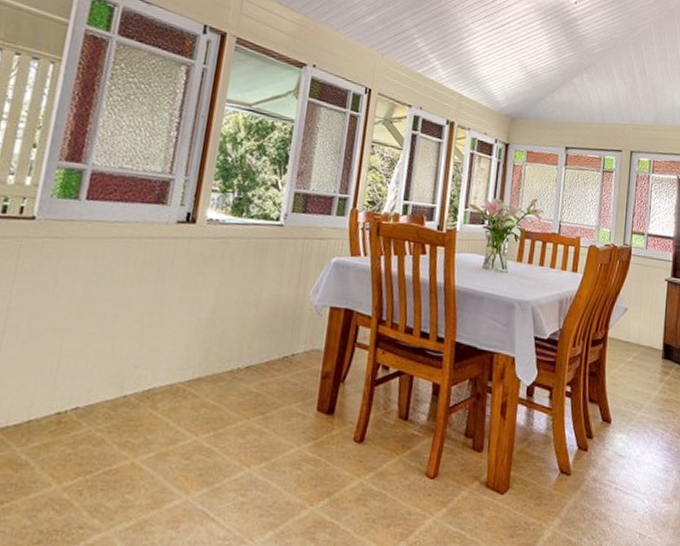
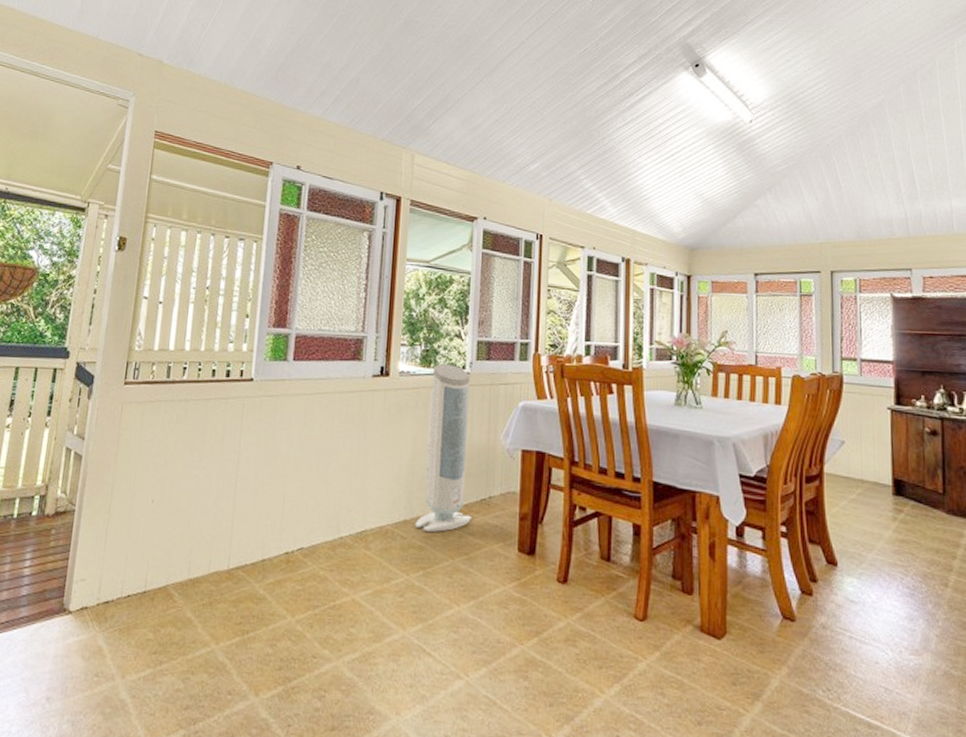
air purifier: none [209,214,284,390] -> present [415,364,471,532]

